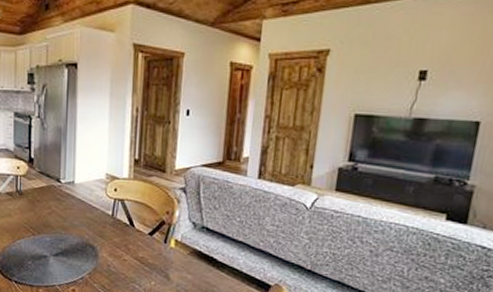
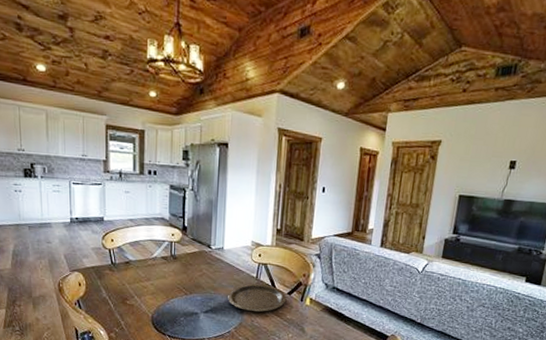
plate: none [80,223,148,256] -> present [228,284,287,313]

